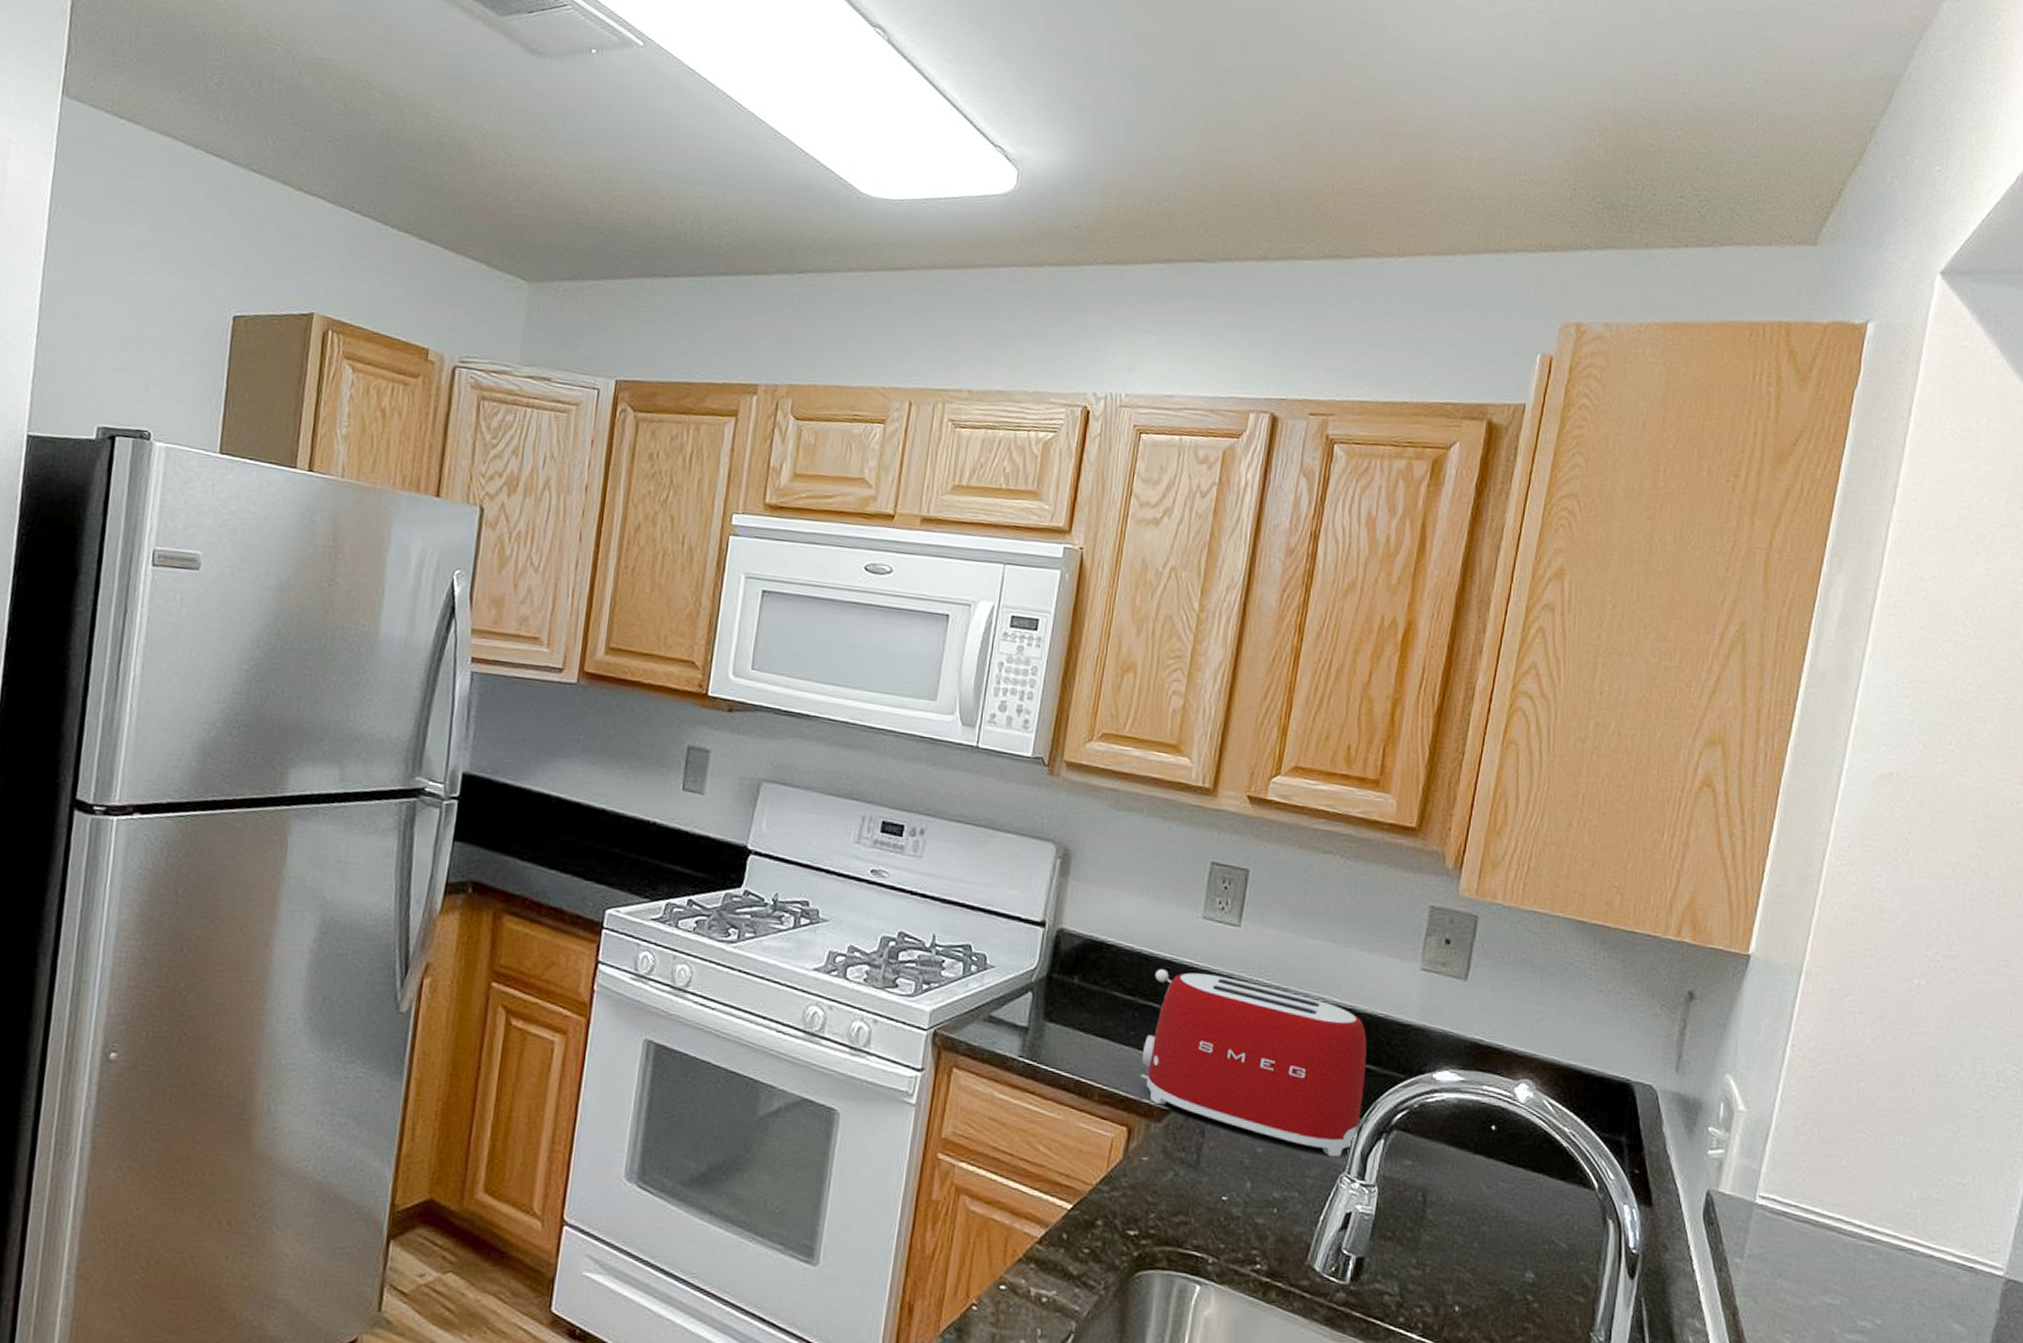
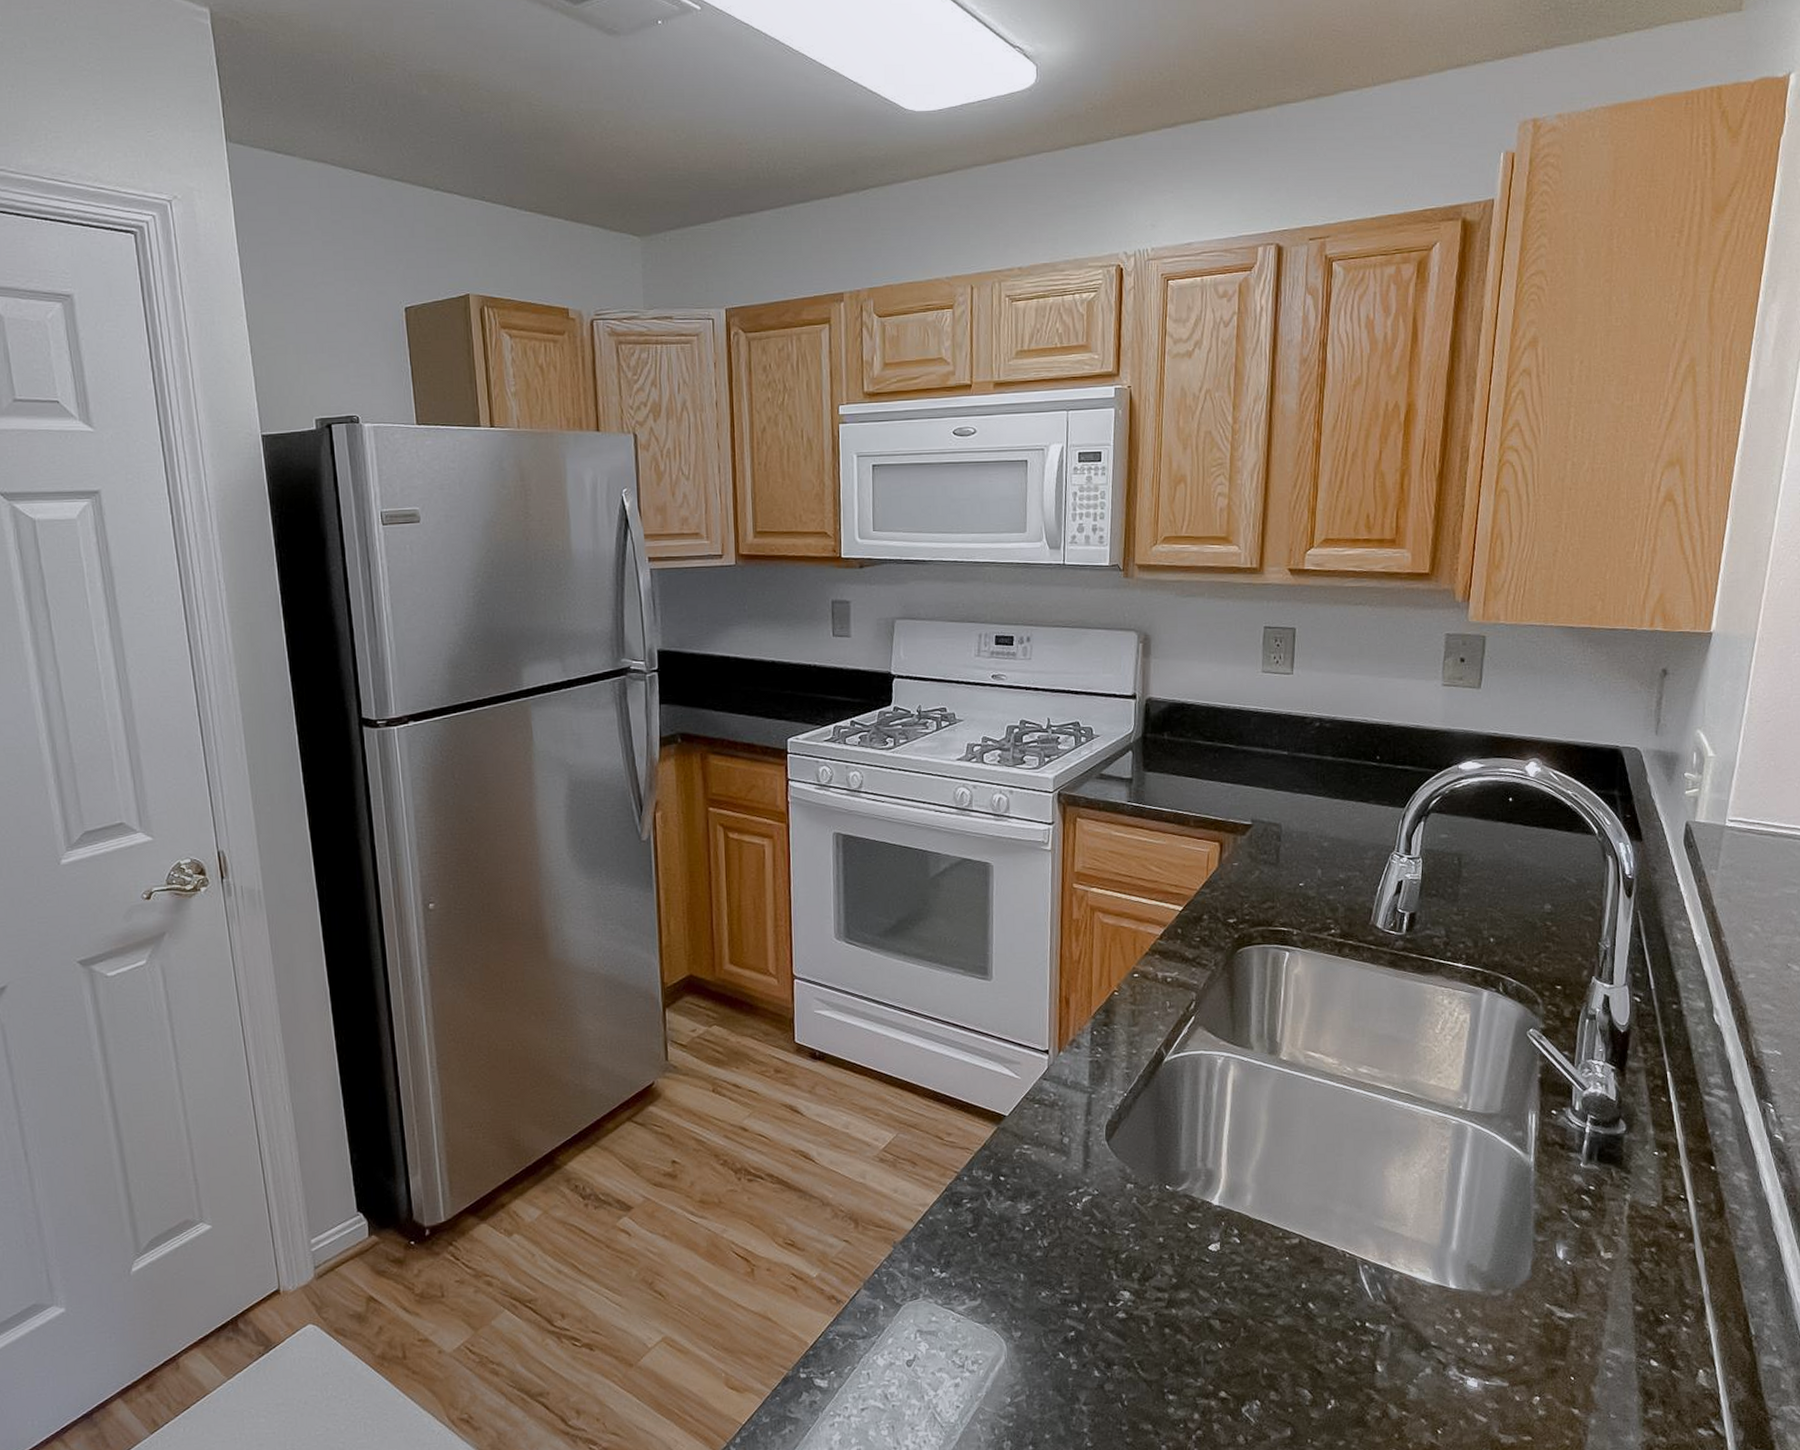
toaster: present [1140,969,1367,1158] -> none [1224,715,1405,841]

